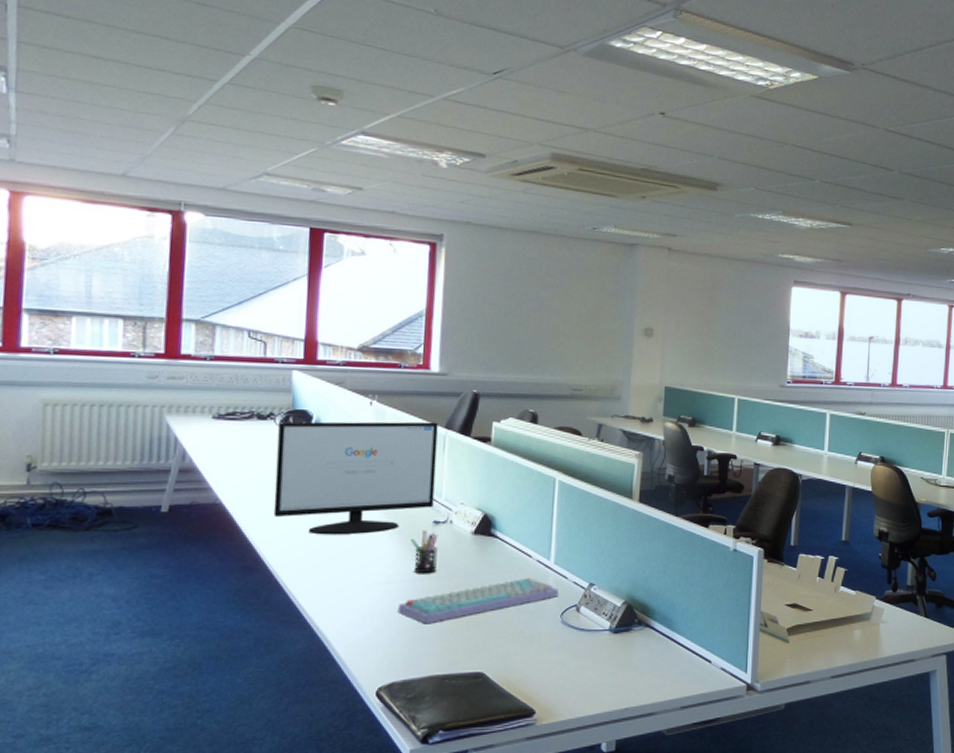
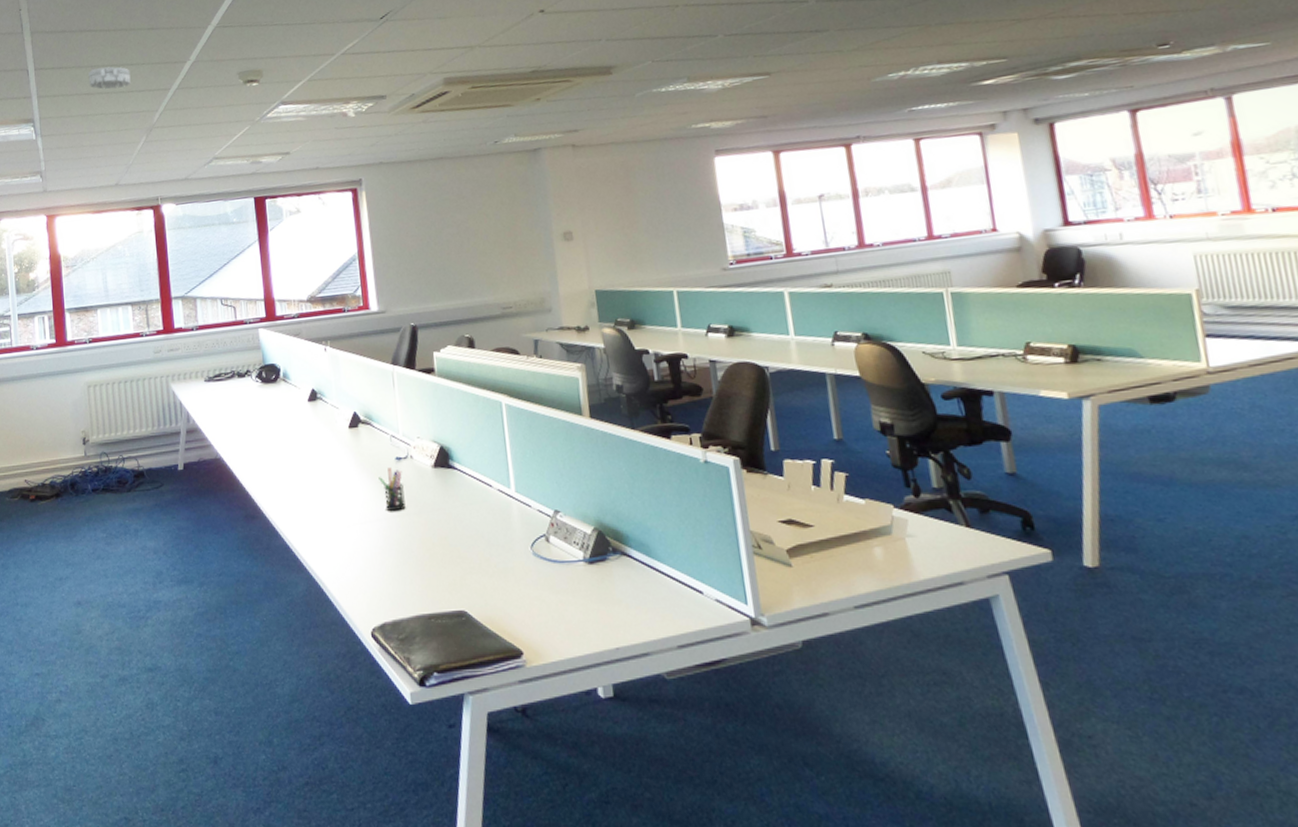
smoke detector: none [100,29,164,63] -> present [88,66,131,90]
computer monitor: present [273,421,438,535] -> none [255,359,393,480]
keyboard: present [397,577,560,624] -> none [377,508,526,563]

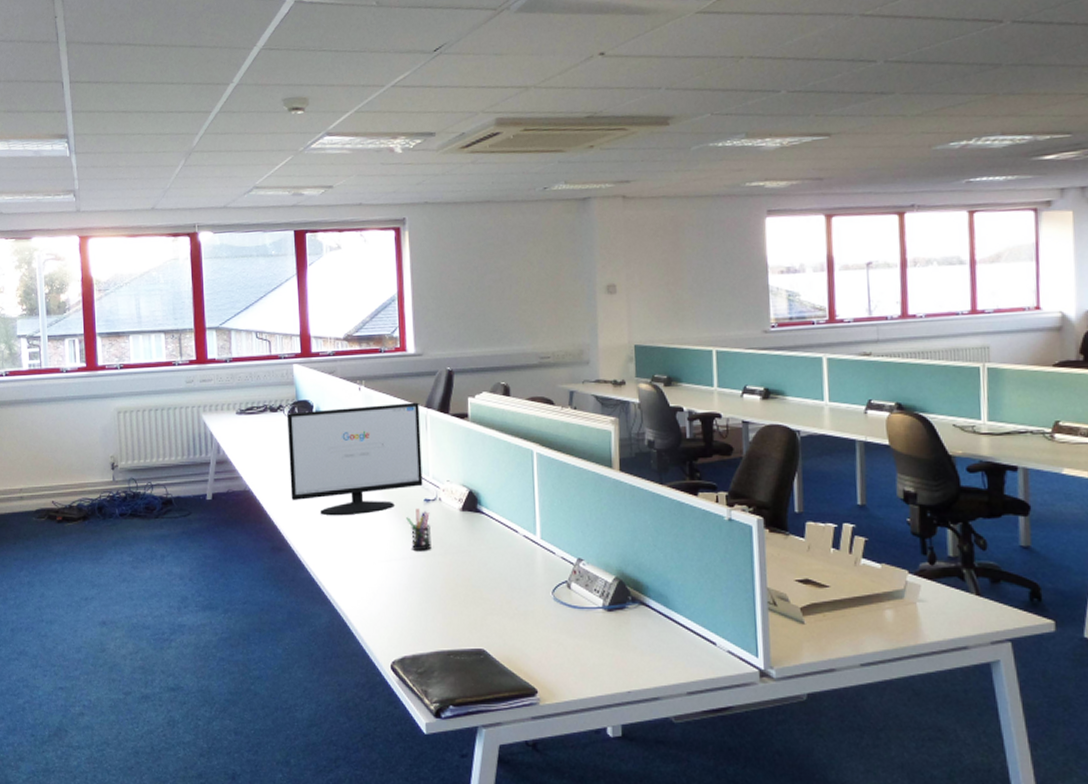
smoke detector: present [88,66,131,90] -> none [126,84,171,108]
computer monitor: none [255,359,393,480] -> present [287,402,423,516]

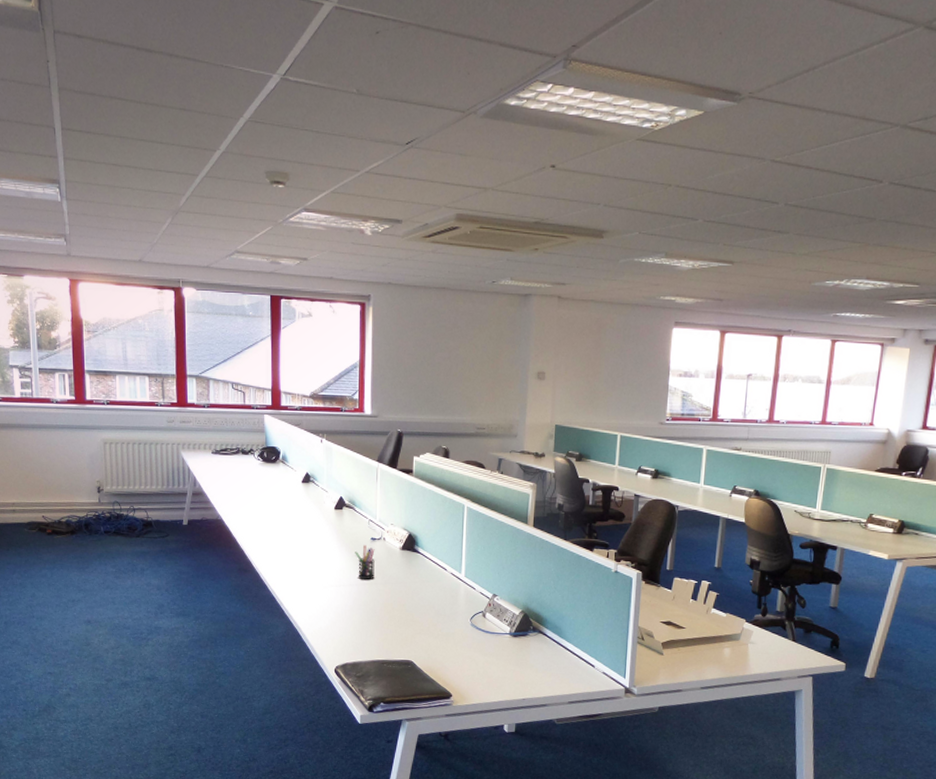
computer monitor: present [287,402,423,516] -> none [257,456,372,547]

